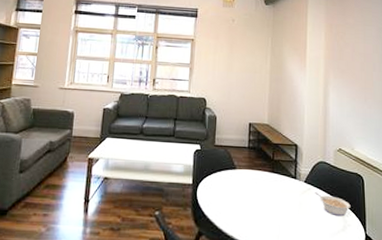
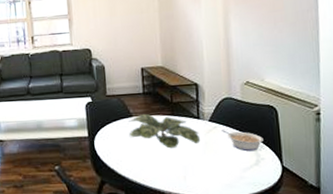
plant: none [232,167,296,206] -> present [129,113,201,149]

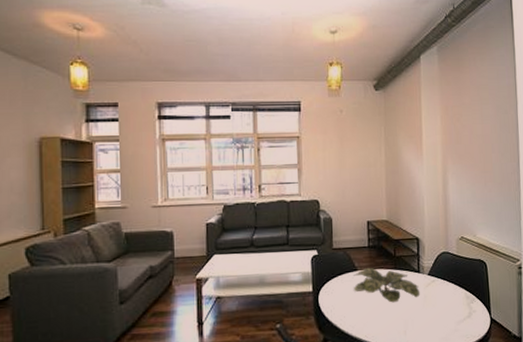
legume: present [222,130,264,152] -> none [439,283,475,304]

